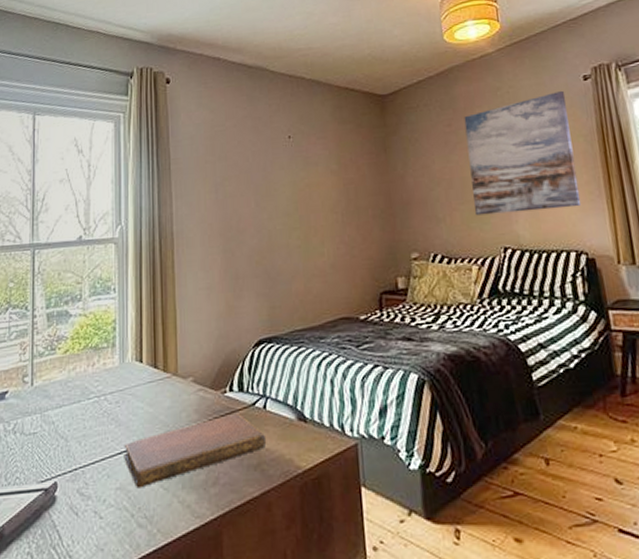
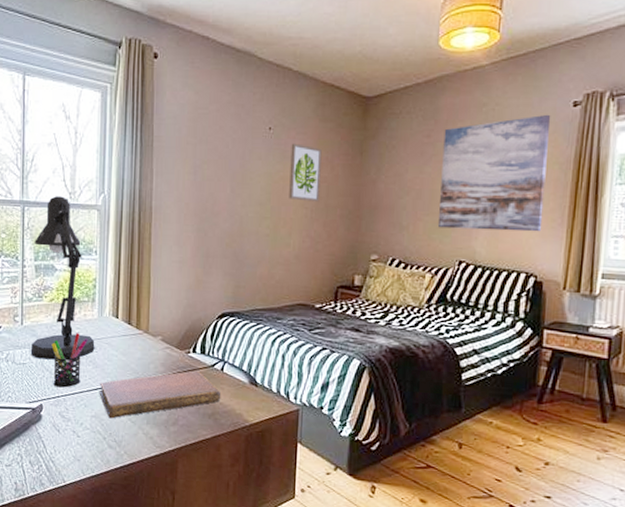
desk lamp: none [42,233,117,425] -> present [30,196,95,360]
pen holder: none [66,386,108,457] -> present [51,333,88,388]
wall art: none [313,148,349,206] -> present [289,143,322,202]

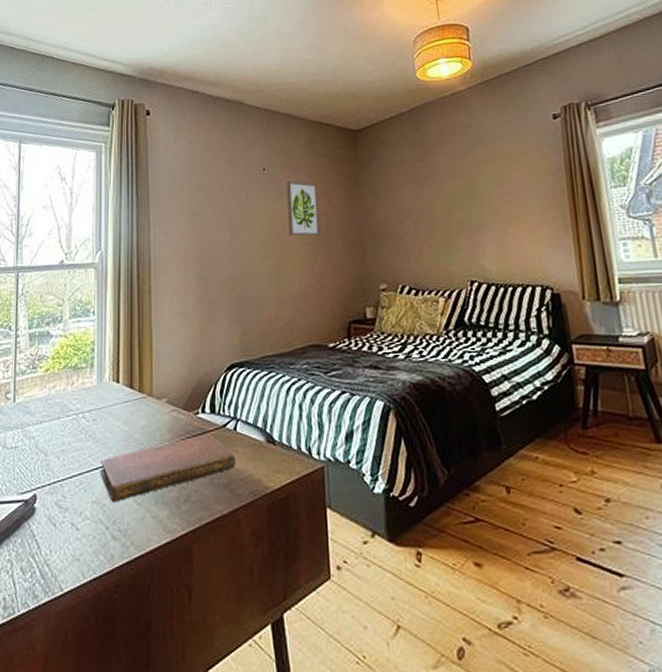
desk lamp: present [30,196,95,360] -> none [23,258,95,440]
pen holder: present [51,333,88,388] -> none [46,404,86,471]
wall art: present [437,114,551,232] -> none [434,128,548,249]

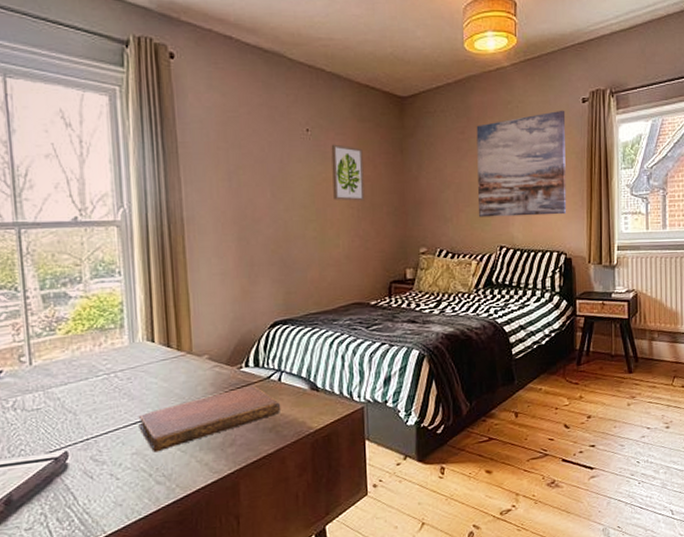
wall art: none [434,128,548,249] -> present [476,110,567,218]

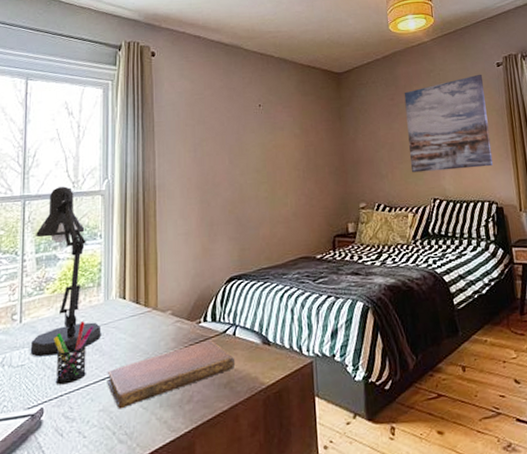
desk lamp: none [38,214,129,401] -> present [30,186,101,357]
pen holder: none [72,365,119,429] -> present [53,321,93,385]
wall art: present [331,144,365,201] -> none [279,115,309,164]

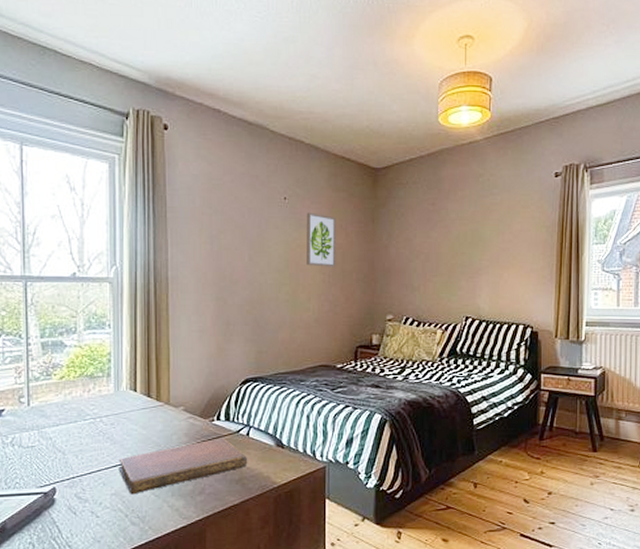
desk lamp: present [30,186,101,357] -> none [39,270,112,440]
pen holder: present [53,321,93,385] -> none [63,410,104,468]
wall art: none [279,115,309,164] -> present [306,212,336,267]
wall art: present [404,74,494,173] -> none [445,183,537,288]

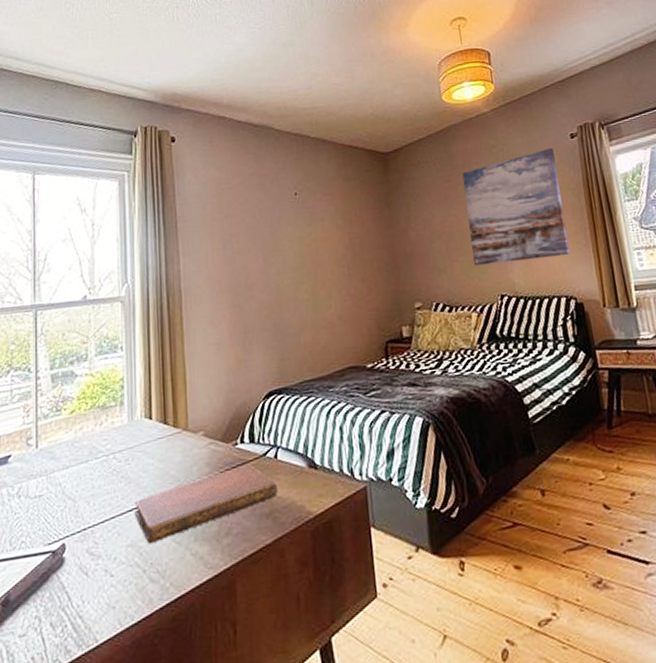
wall art: present [306,212,336,267] -> none [319,204,355,260]
wall art: none [445,183,537,288] -> present [462,147,570,266]

